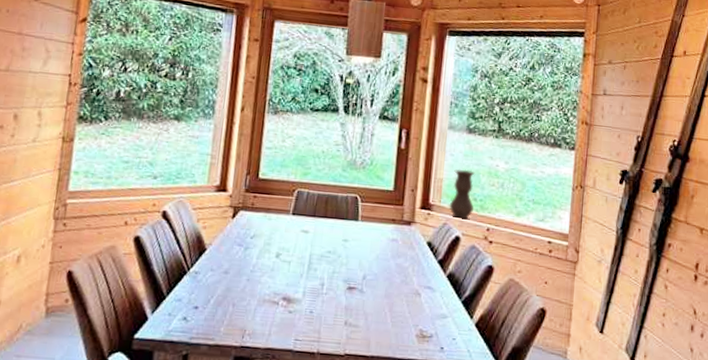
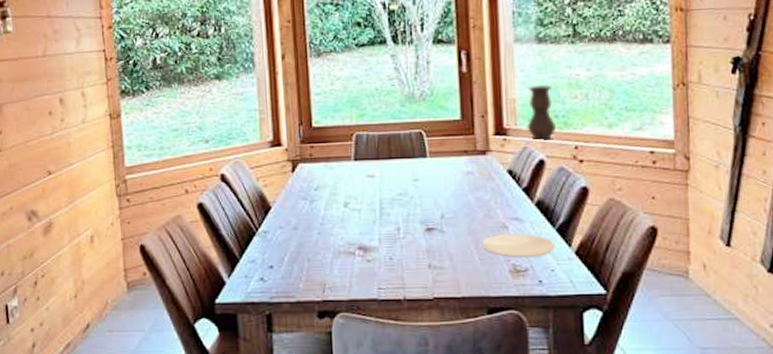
plate: none [395,300,459,326] -> present [482,233,556,258]

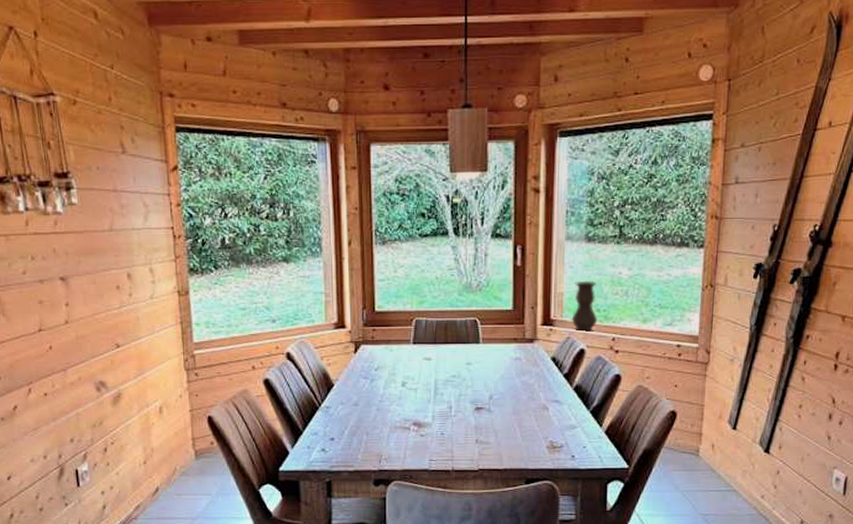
plate: present [482,233,556,258] -> none [524,414,589,436]

